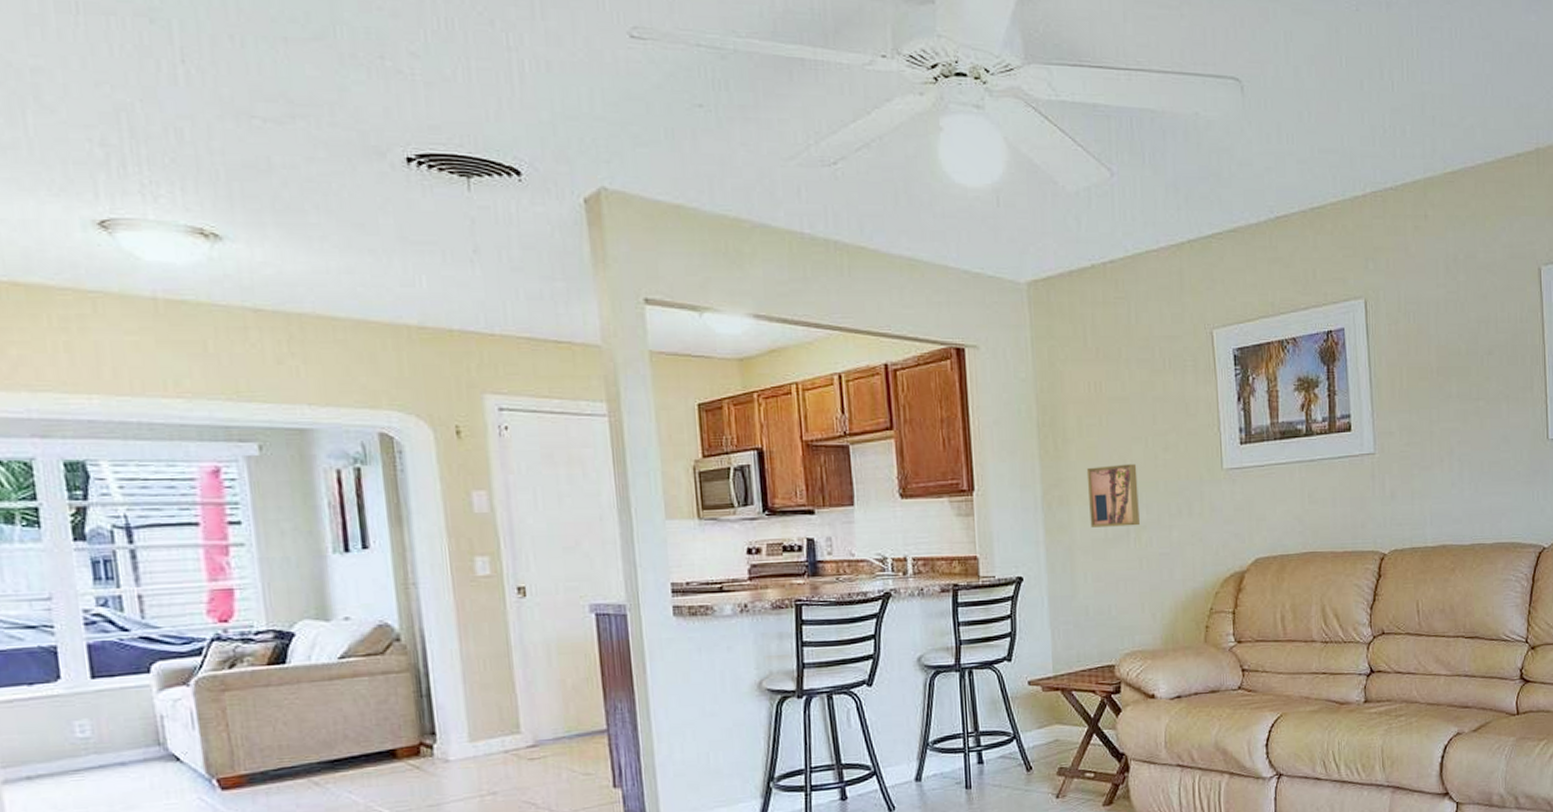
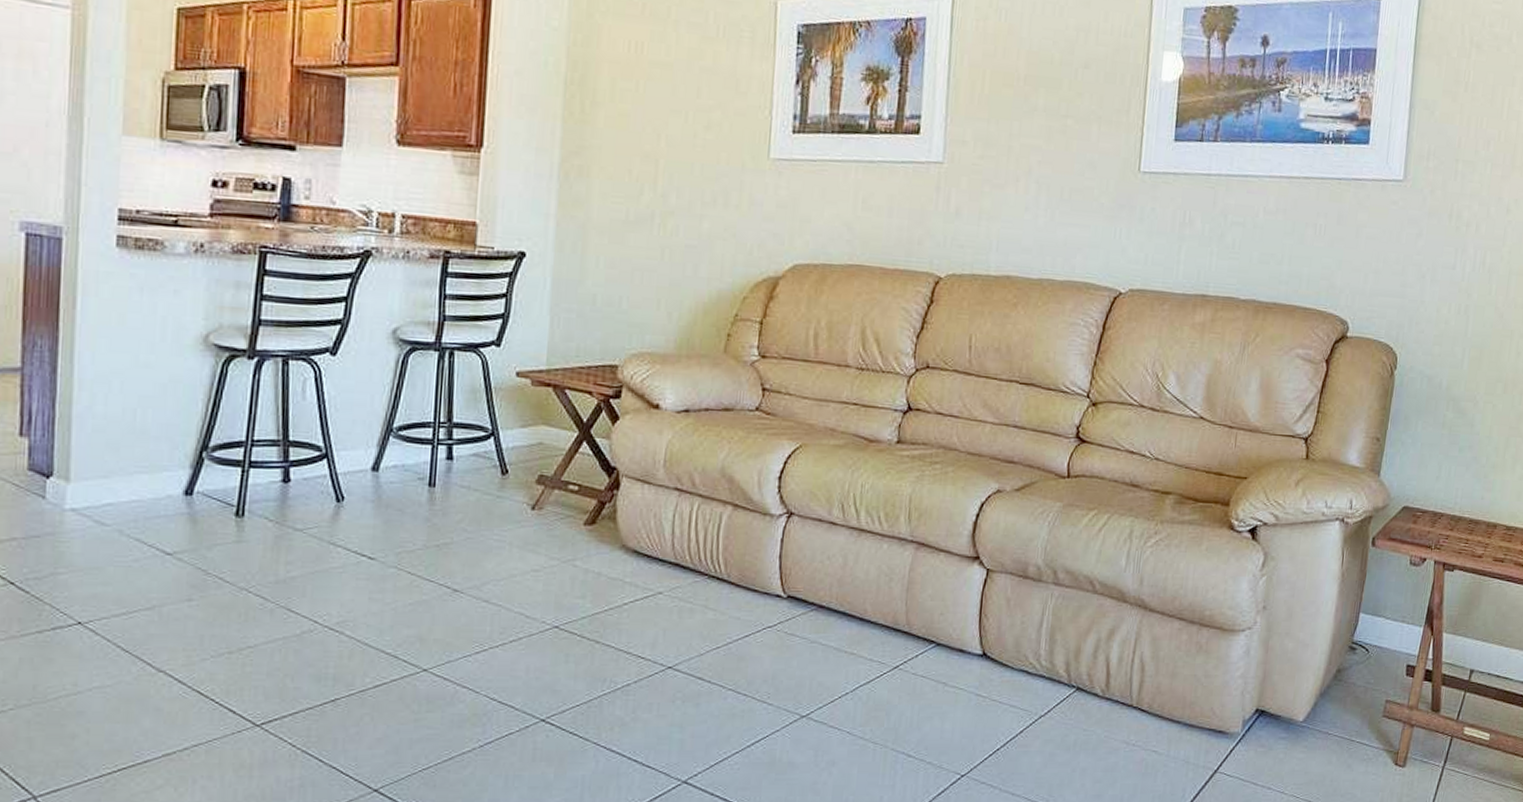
wall art: present [1086,463,1140,528] -> none [610,137,672,211]

